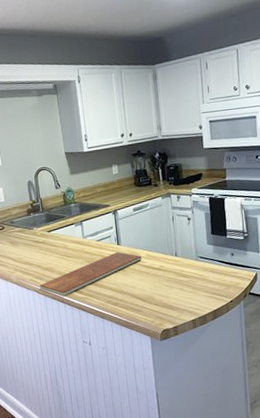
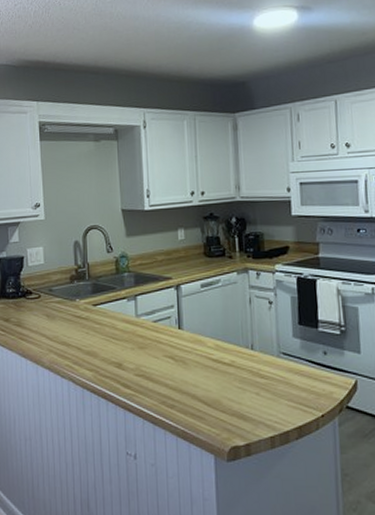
chopping board: present [39,252,142,297] -> none [77,338,209,391]

